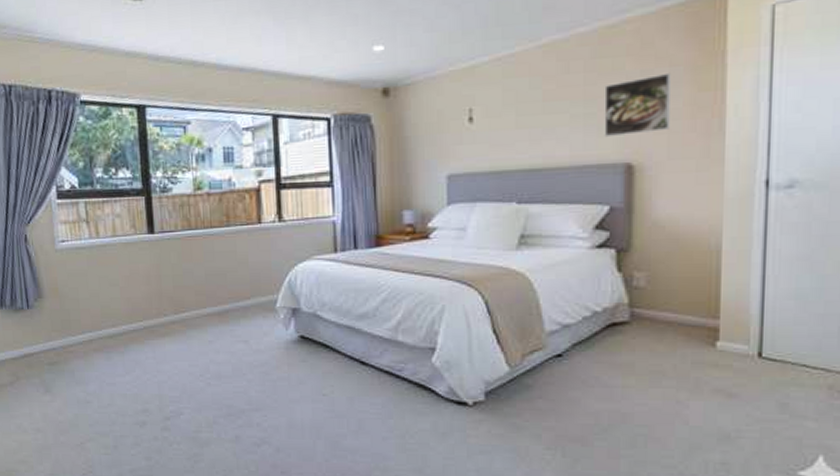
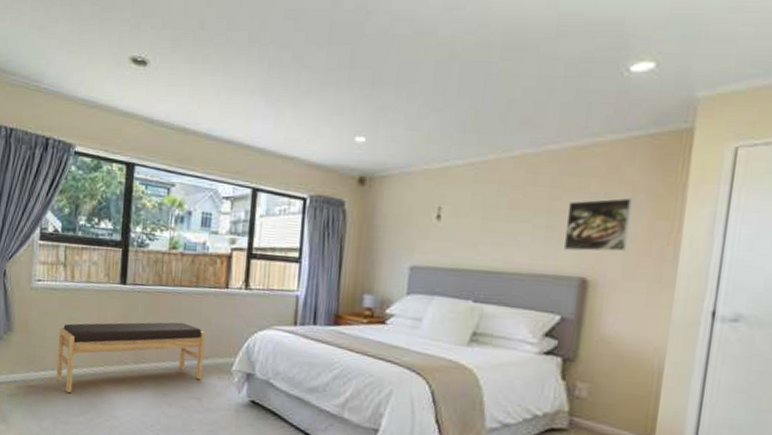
bench: none [91,265,246,354] -> present [56,322,205,393]

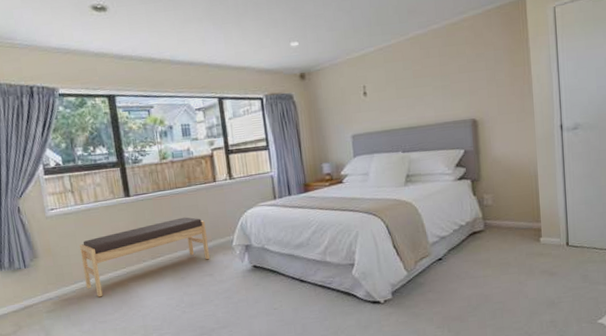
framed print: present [563,197,632,252] -> none [453,55,498,102]

